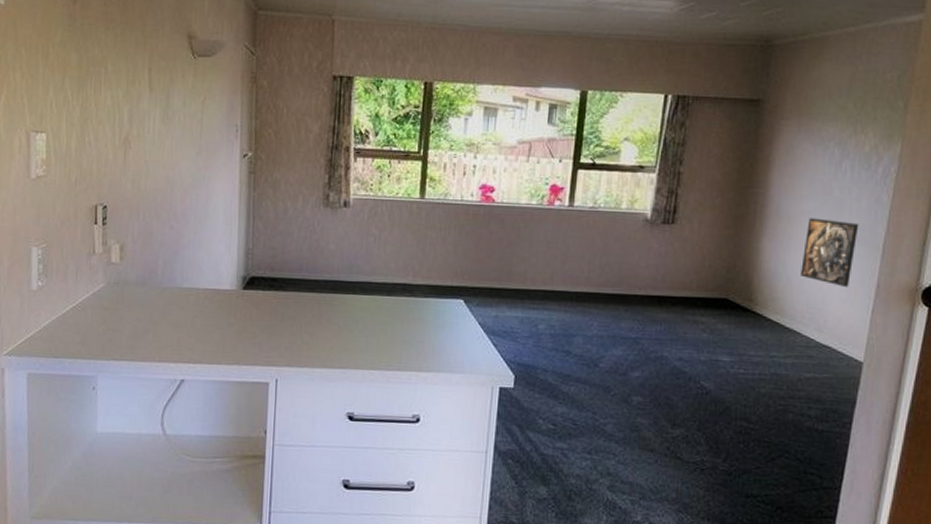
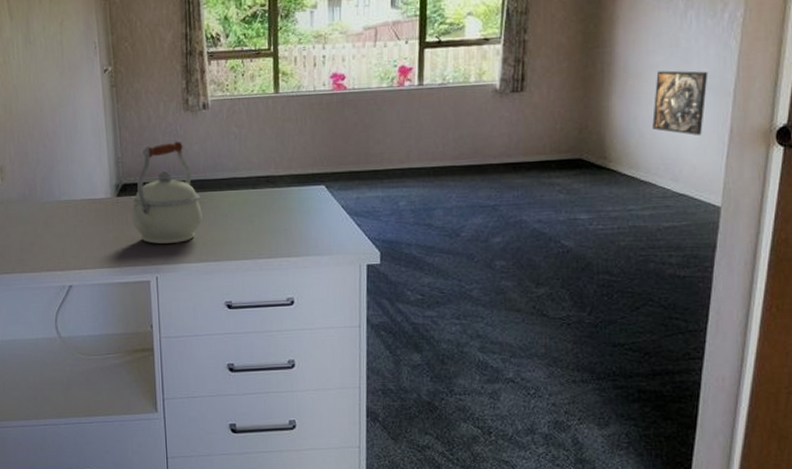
kettle: none [256,237,332,345] -> present [131,141,202,244]

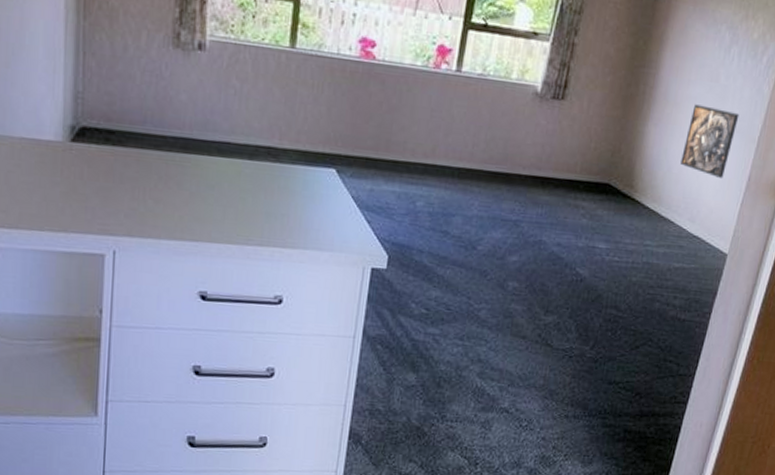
kettle: present [131,141,202,244] -> none [88,83,182,213]

